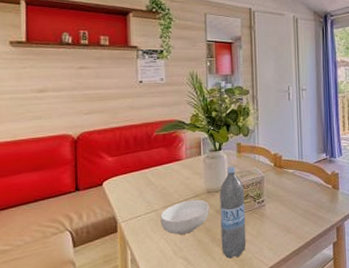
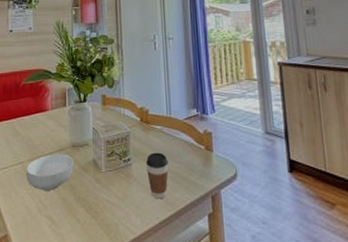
water bottle: present [220,166,246,259] -> none [84,120,112,222]
coffee cup: none [279,193,299,234] -> present [146,152,169,199]

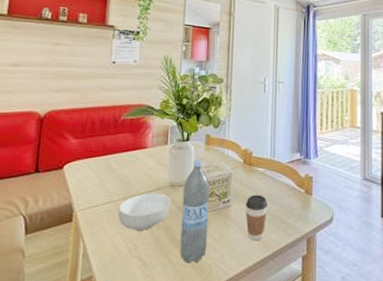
water bottle: none [84,120,112,222] -> present [180,160,210,263]

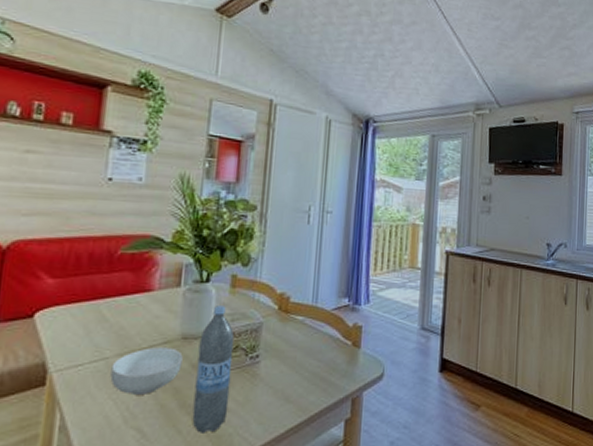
coffee cup: present [246,195,268,241] -> none [278,348,306,404]

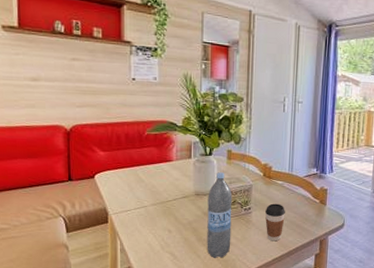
cereal bowl: present [110,347,183,395] -> none [149,200,197,231]
coffee cup: none [278,348,306,404] -> present [265,203,285,242]

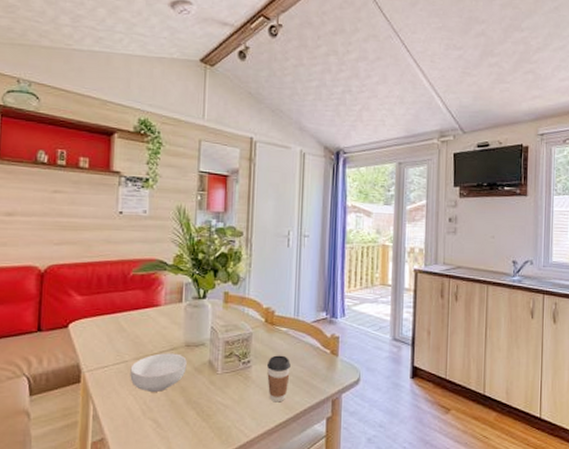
cereal bowl: none [149,200,197,231] -> present [130,353,187,392]
water bottle: present [207,172,233,258] -> none [197,318,229,425]

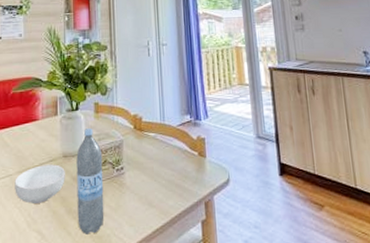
water bottle: none [197,318,229,425] -> present [76,128,104,235]
coffee cup: present [267,355,291,403] -> none [140,160,162,208]

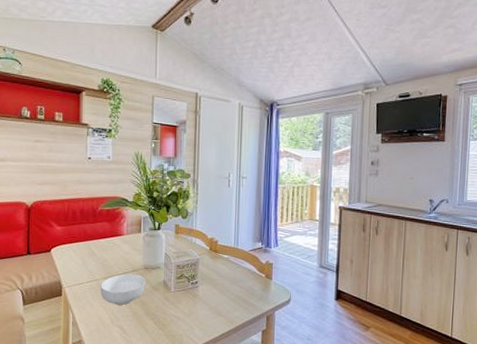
water bottle: present [76,128,104,235] -> none [155,246,180,333]

